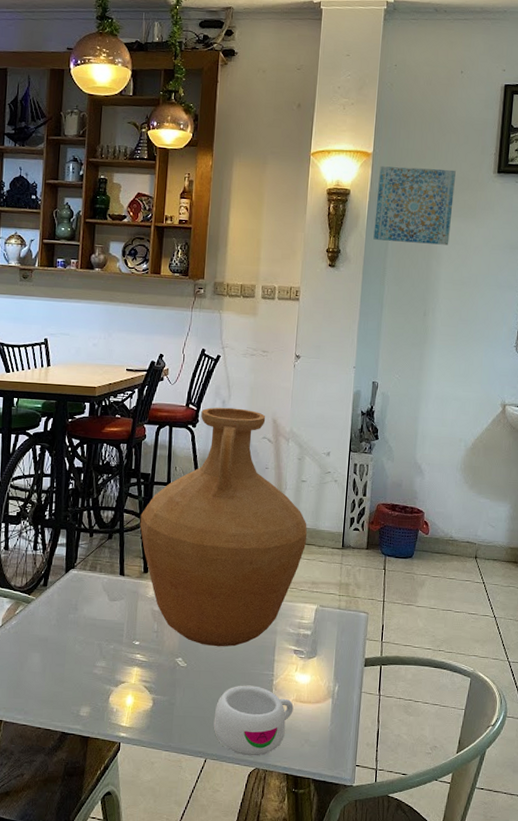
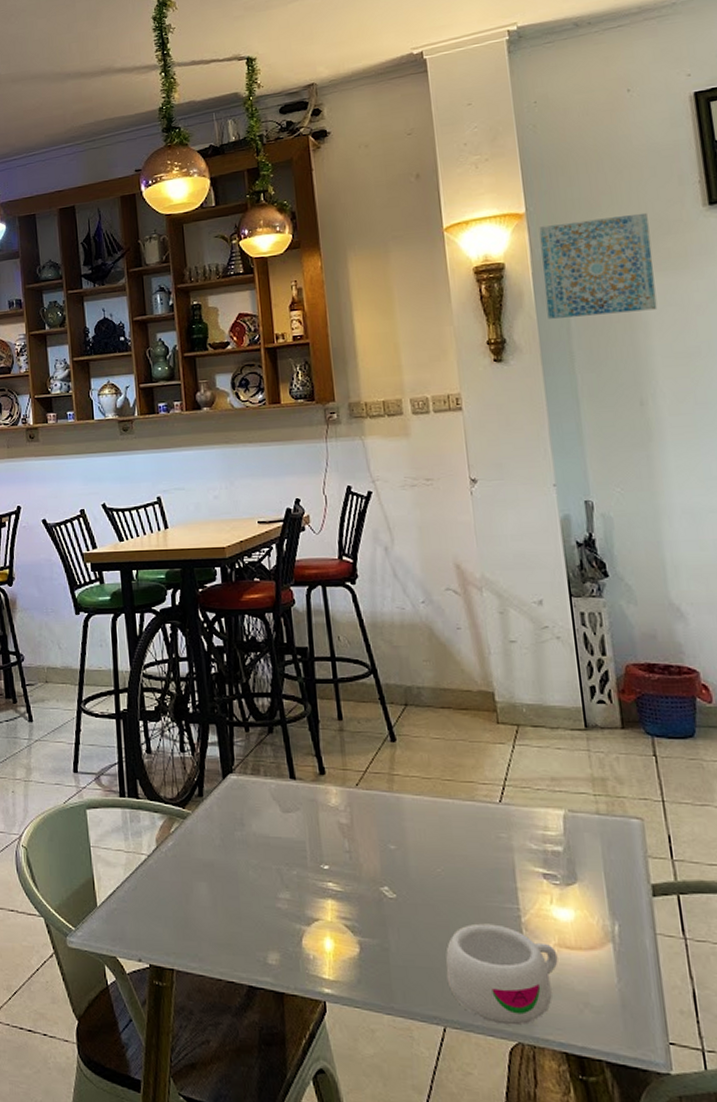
vase: present [139,407,307,647] -> none [304,554,532,871]

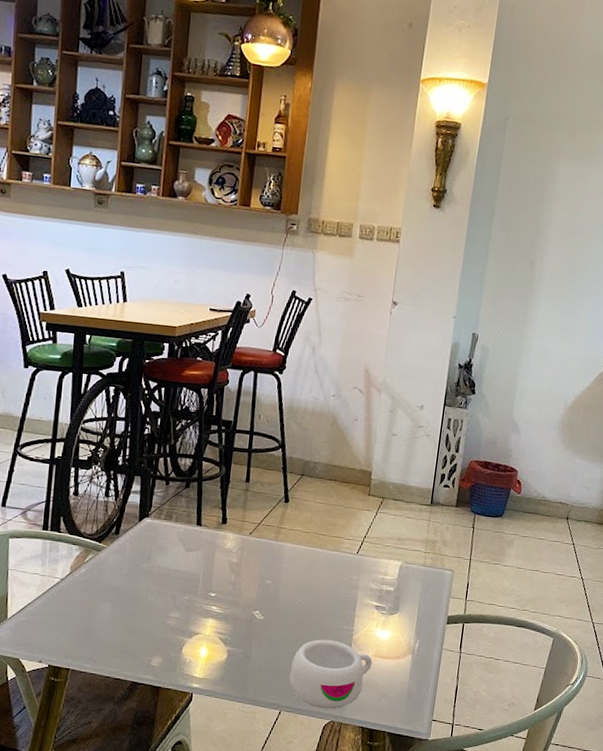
wall art: present [539,212,658,319] -> none [483,98,576,190]

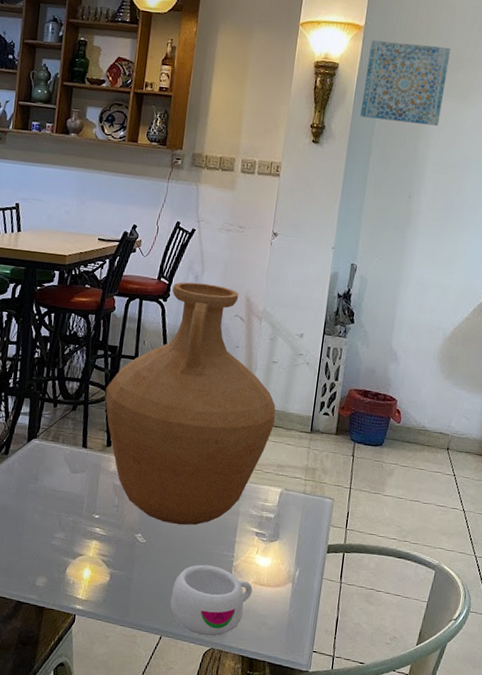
vase: none [219,353,396,601] -> present [104,282,276,526]
wall art: none [483,98,576,190] -> present [360,40,451,126]

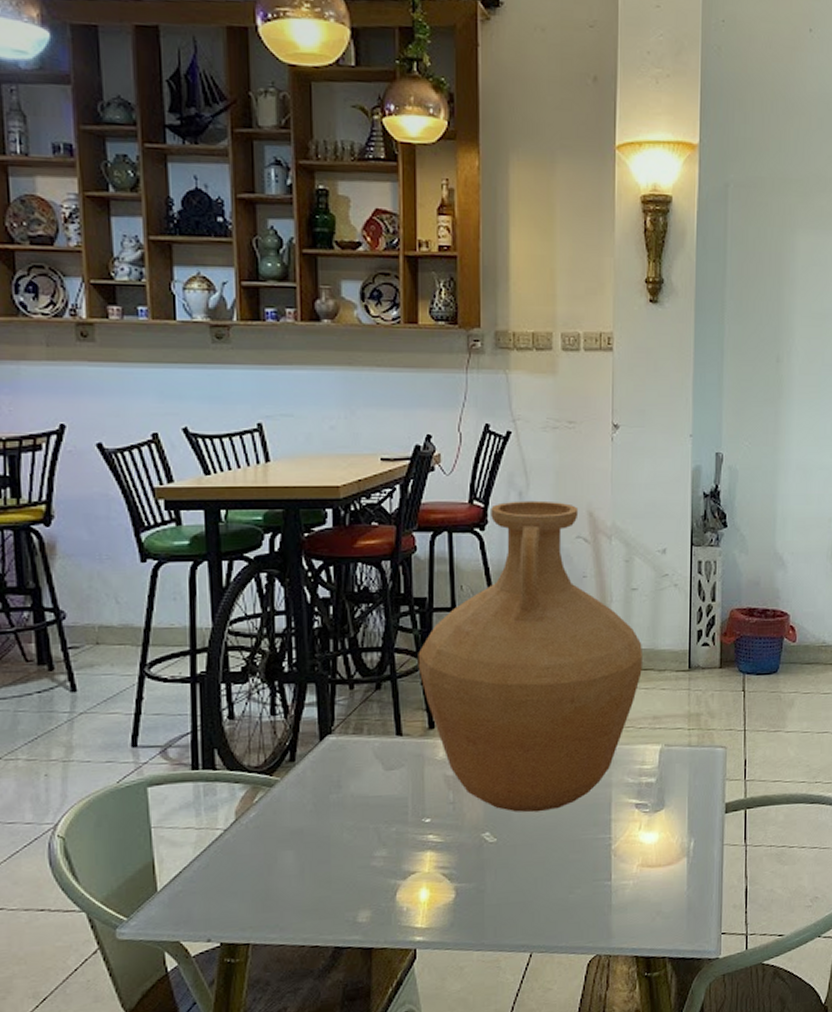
mug: present [170,564,253,637] -> none [538,854,639,942]
wall art: present [360,40,451,126] -> none [706,162,809,267]

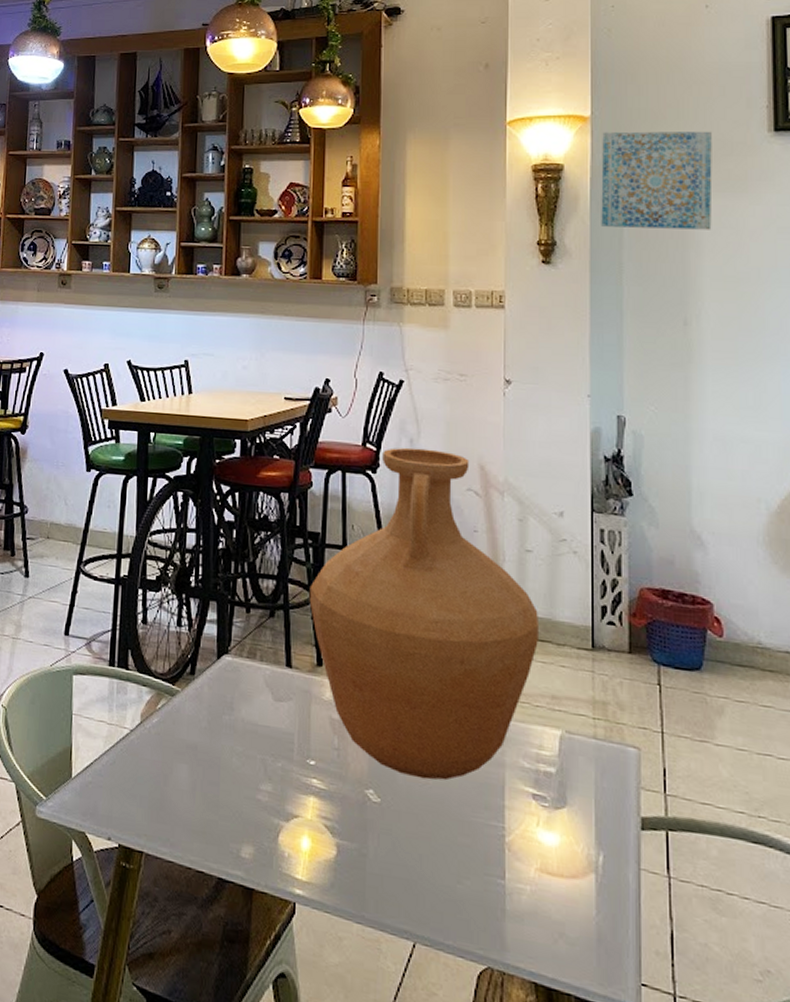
wall art: none [706,162,809,267] -> present [601,131,712,230]

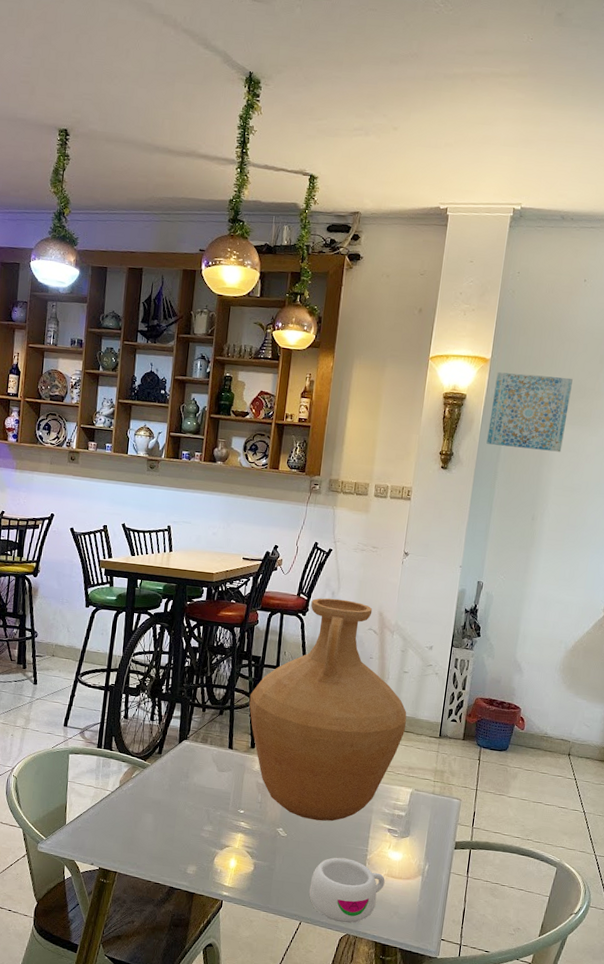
mug: none [422,838,538,949] -> present [309,857,385,923]

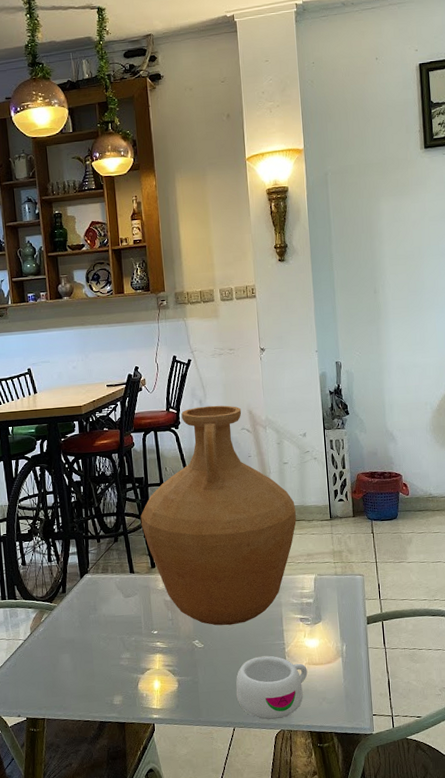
wall art: present [486,372,573,452] -> none [312,152,388,230]

